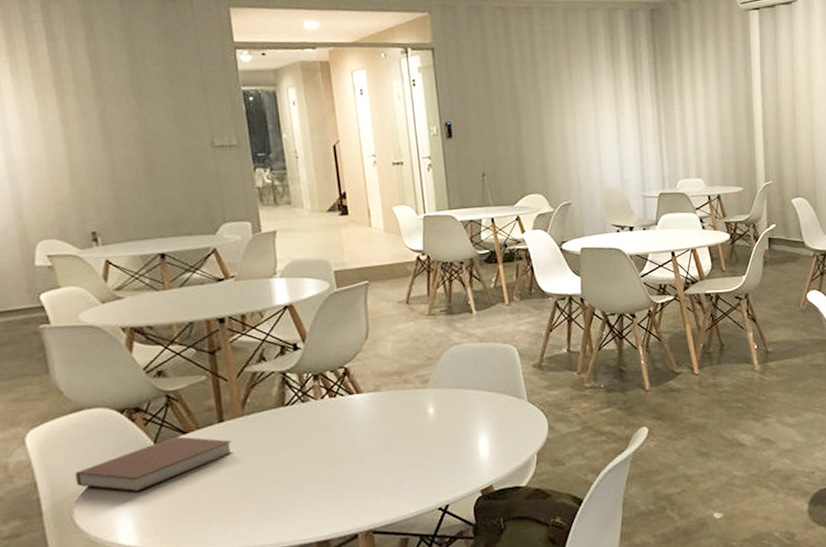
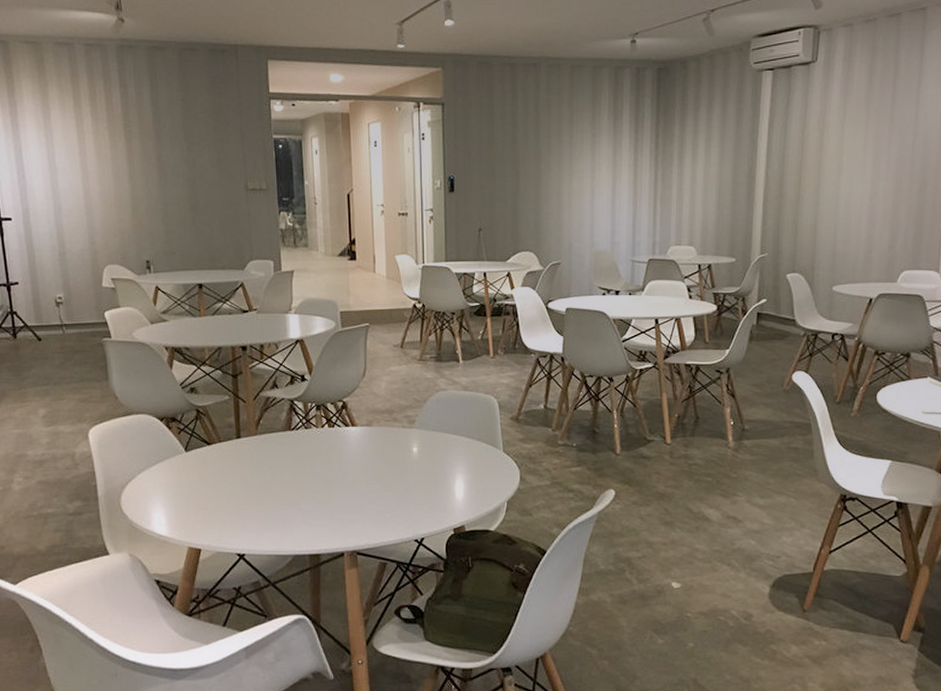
notebook: present [75,436,233,492] -> none [124,446,247,490]

